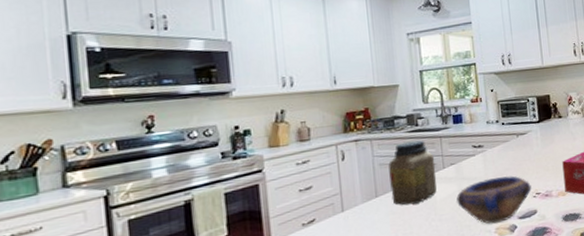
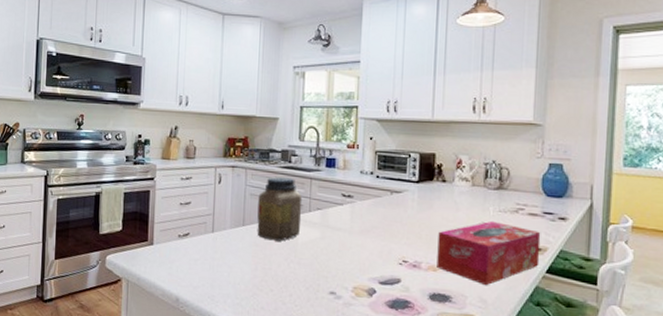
bowl: present [456,176,532,224] -> none [316,232,399,282]

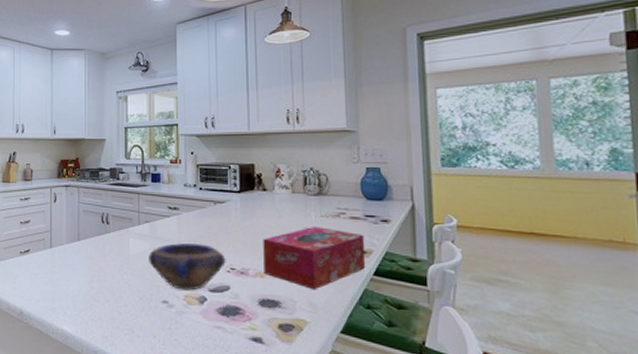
jar: present [257,177,303,242] -> none [91,194,132,254]
bowl: none [316,232,399,282] -> present [147,243,226,291]

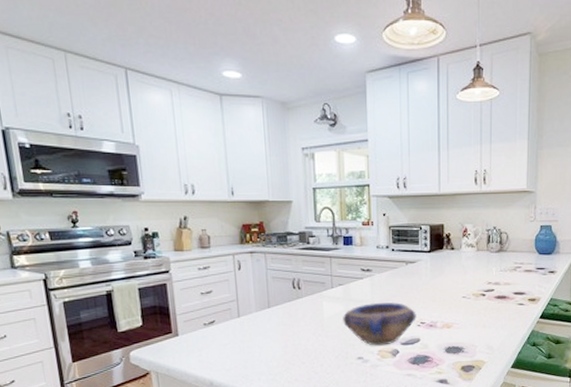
tissue box: present [263,226,366,289] -> none [450,279,535,334]

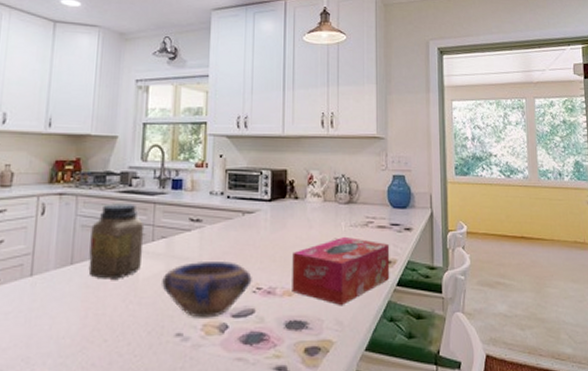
jar: none [280,258,326,319] -> present [88,204,145,279]
tissue box: none [450,279,535,334] -> present [292,236,390,305]

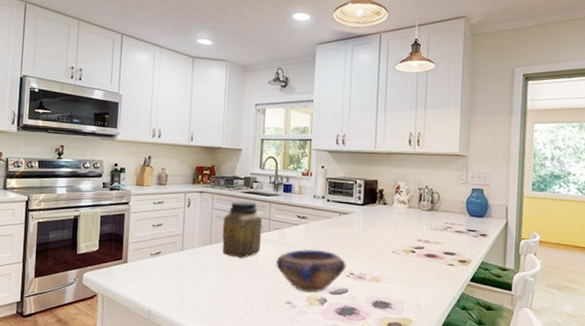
tissue box: present [292,236,390,305] -> none [379,237,466,293]

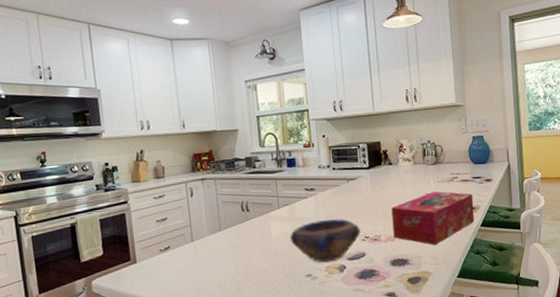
jar: present [222,201,263,258] -> none [230,181,273,240]
tissue box: none [379,237,466,293] -> present [391,191,475,245]

